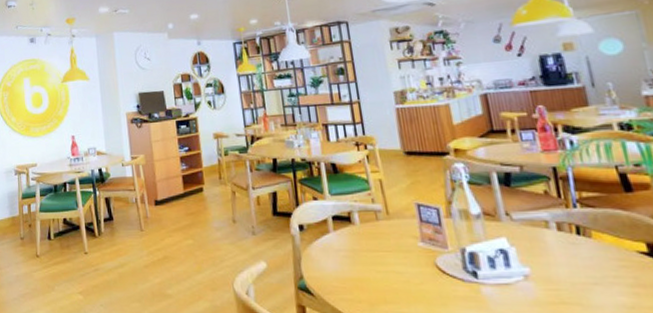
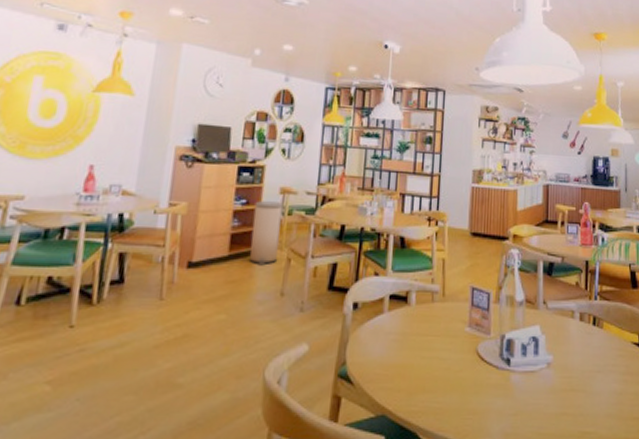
pedal bin: none [195,145,223,198] -> present [250,201,282,264]

